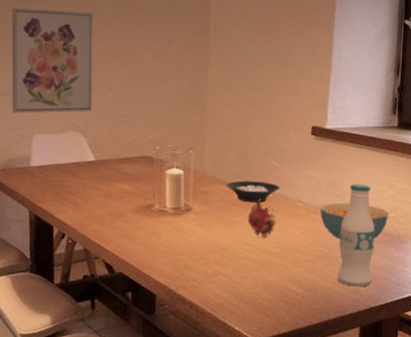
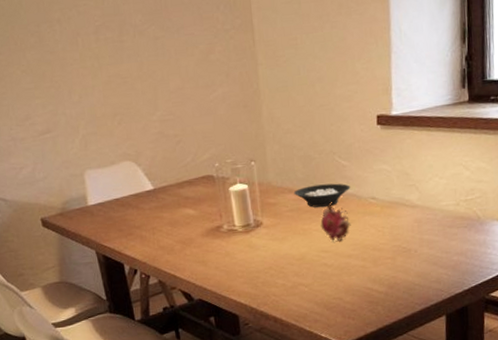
wall art: present [11,8,94,114] -> none [33,24,141,152]
cereal bowl: present [320,202,389,240] -> none [395,191,466,232]
milk bottle: present [337,183,375,287] -> none [417,169,454,277]

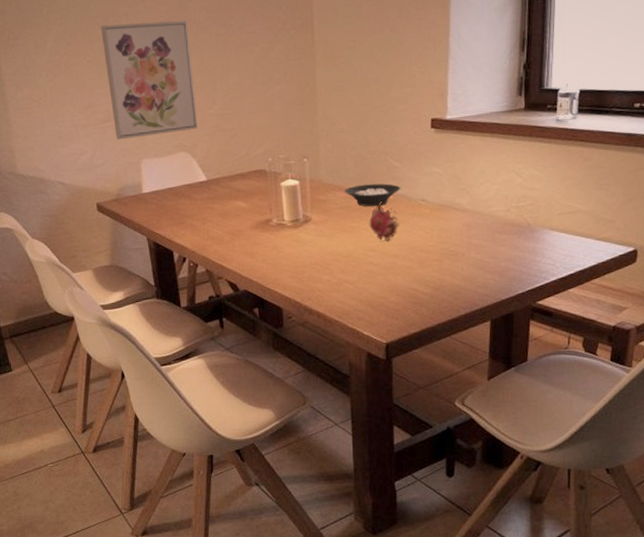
wall art: none [33,24,141,152] -> present [101,20,198,140]

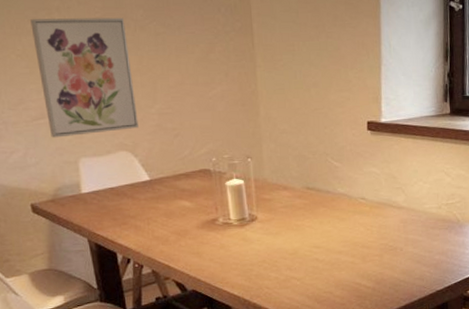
cereal bowl: present [344,183,401,207] -> none [288,183,342,205]
fruit: present [369,202,400,240] -> none [313,200,342,238]

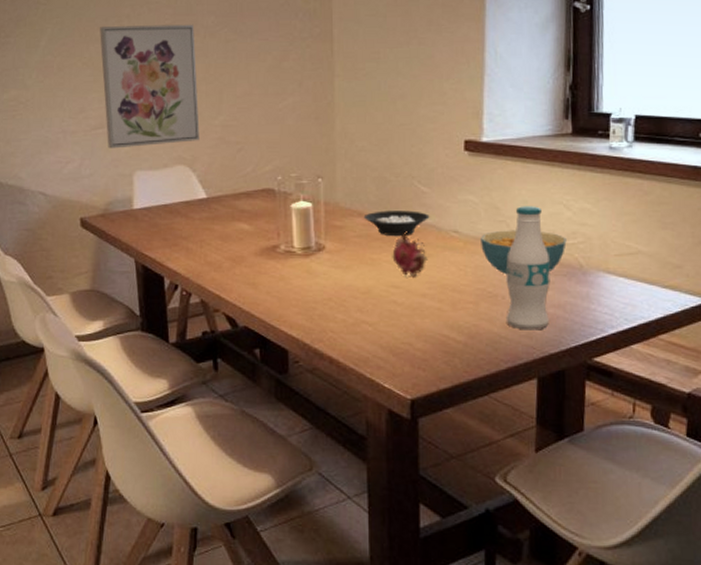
cereal bowl: none [288,183,342,205] -> present [363,211,430,237]
fruit: none [313,200,342,238] -> present [392,231,428,276]
cereal bowl: none [383,195,447,232] -> present [481,230,567,275]
milk bottle: none [402,174,436,274] -> present [505,206,550,330]

